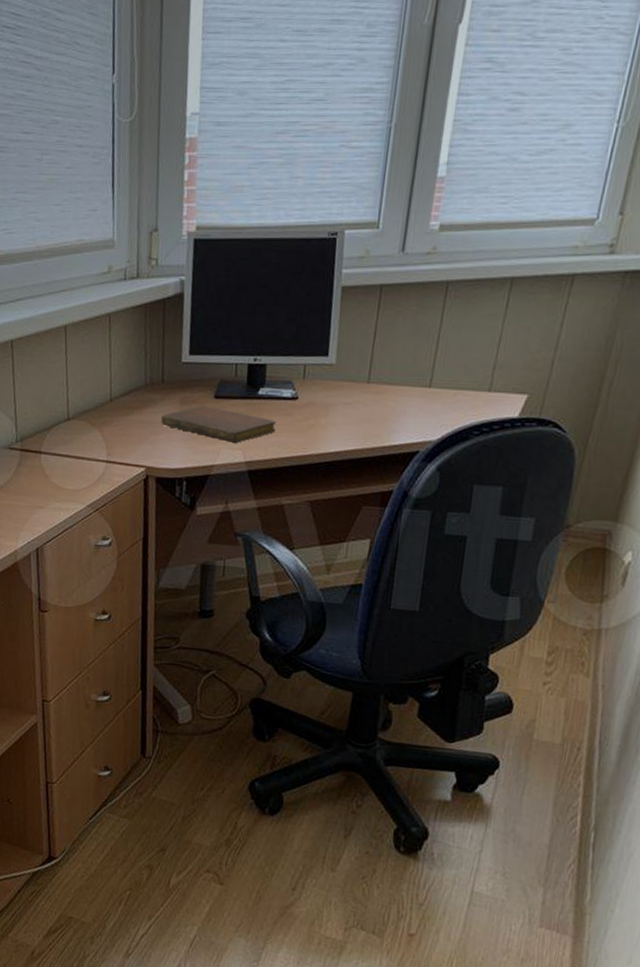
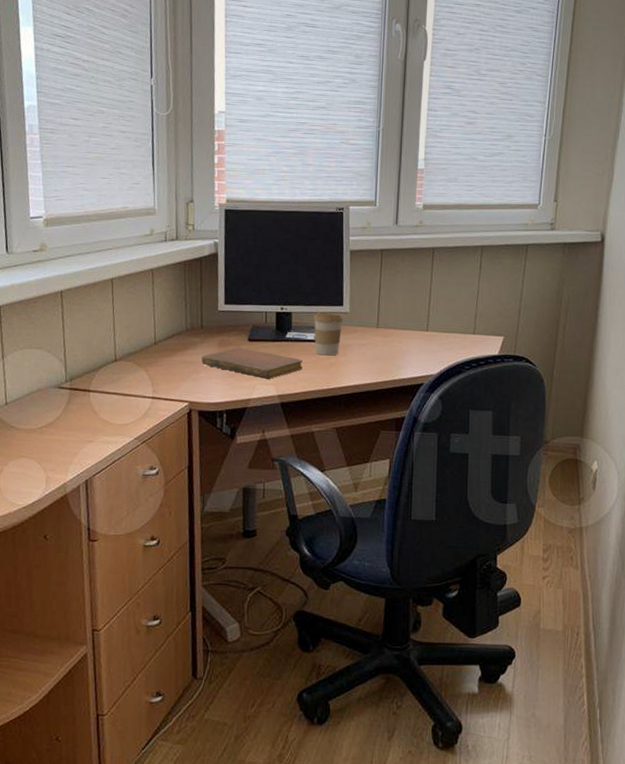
coffee cup: none [291,364,328,417] -> present [314,312,344,356]

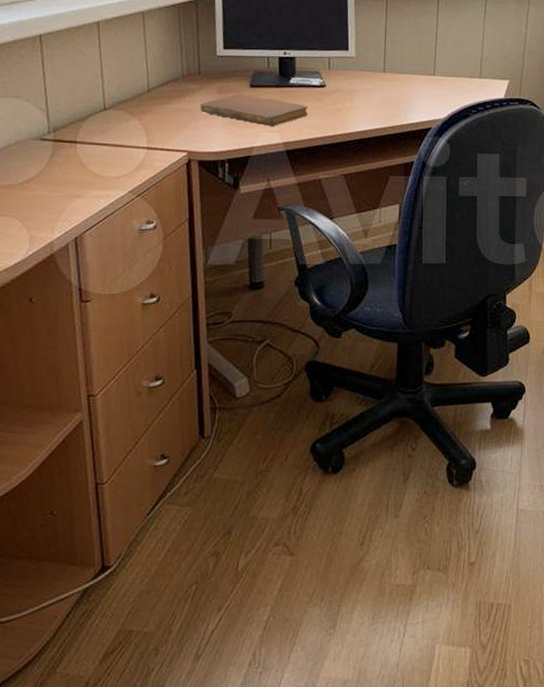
coffee cup: present [314,312,344,356] -> none [318,57,349,101]

